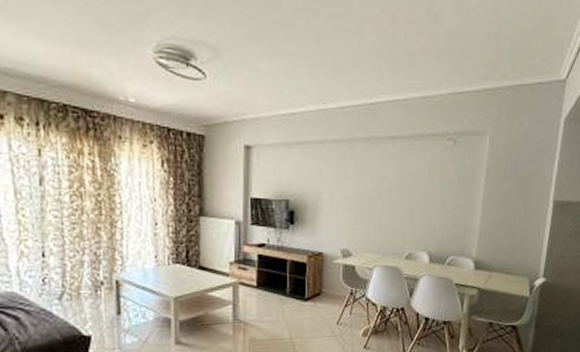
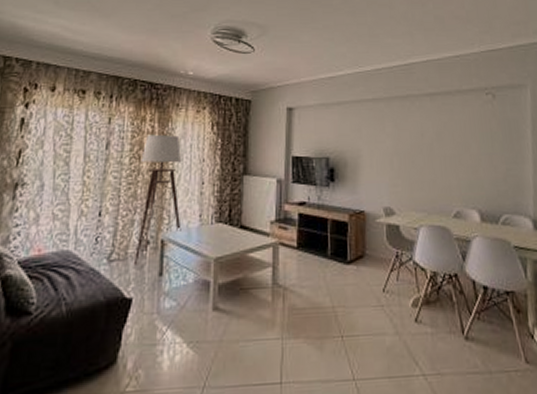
floor lamp: none [57,170,137,305] -> present [106,134,182,266]

